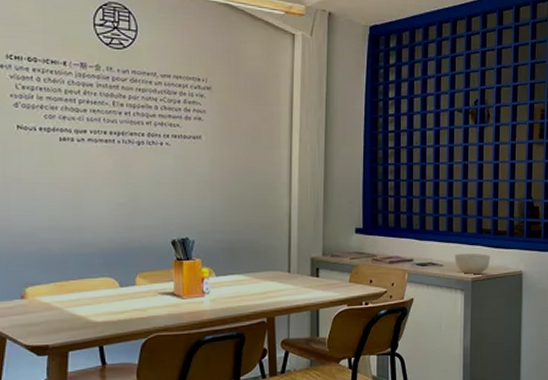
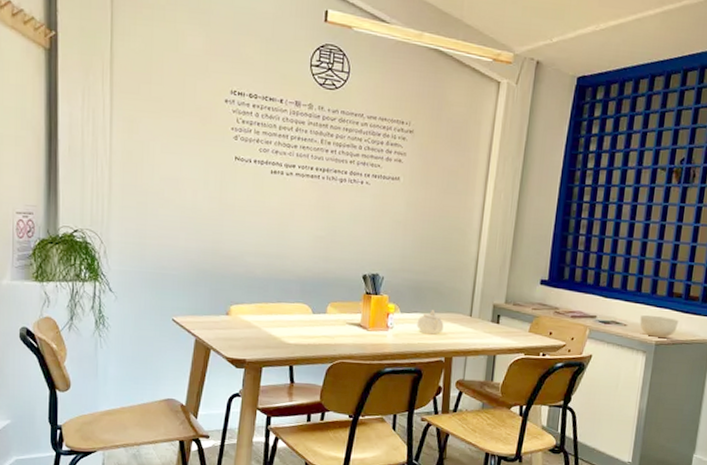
teapot: none [234,270,262,296] -> present [416,310,444,335]

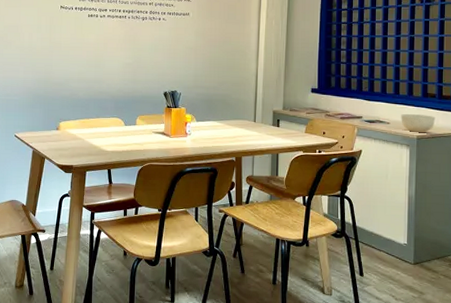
teapot: present [416,310,444,335] -> none [210,118,233,139]

